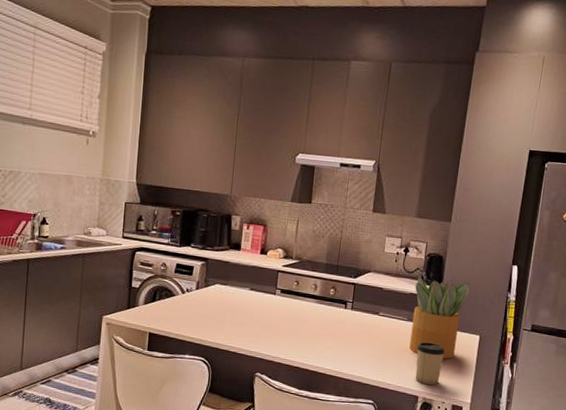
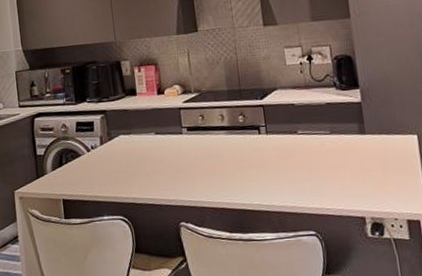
potted plant: present [409,276,471,359] -> none [329,80,394,169]
cup: present [415,342,445,385] -> none [348,153,384,202]

